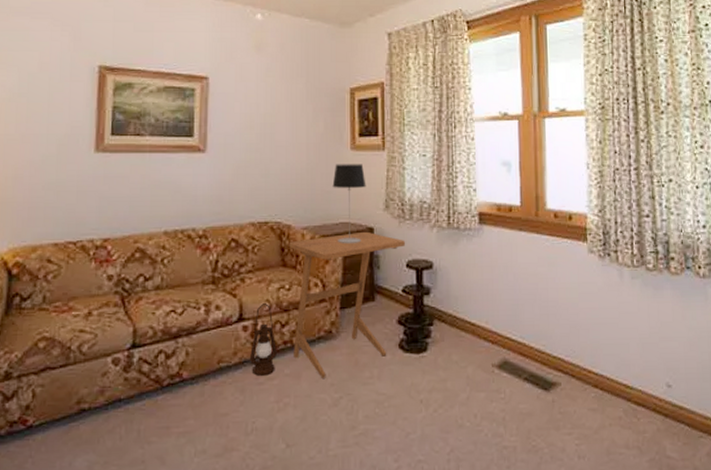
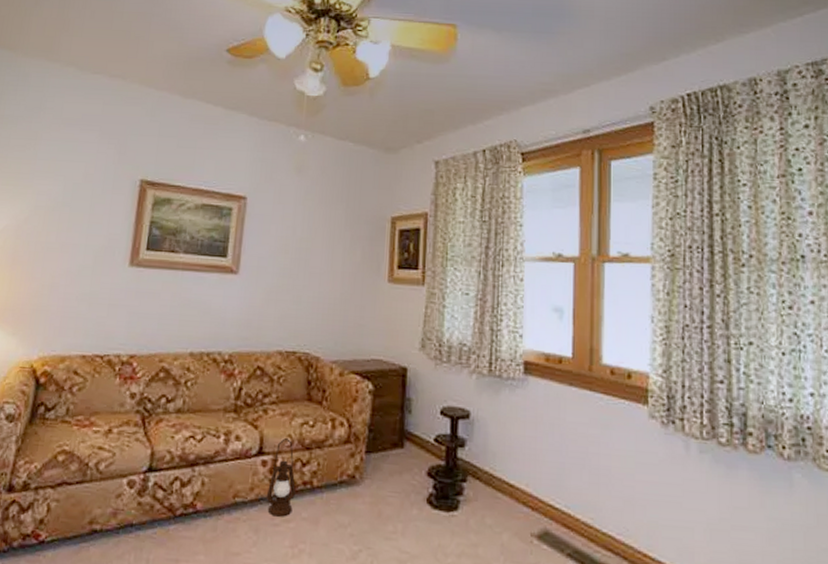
side table: present [289,231,406,378] -> none [313,371,442,527]
table lamp: present [332,164,366,243] -> none [366,296,402,383]

